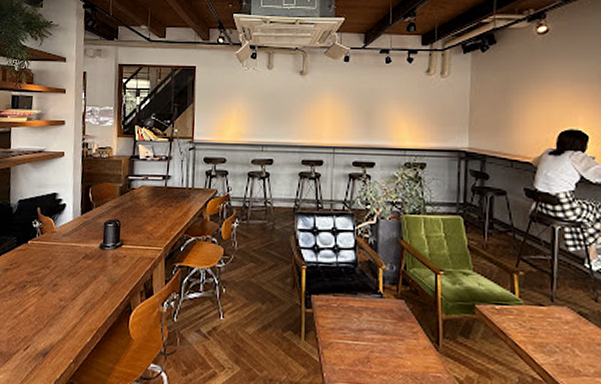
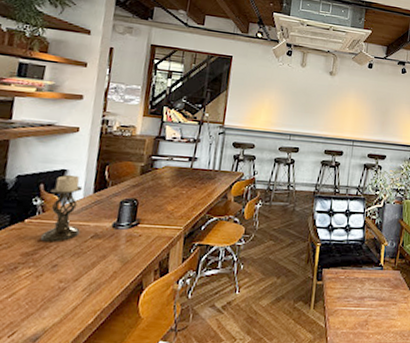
candle holder: none [41,197,73,263] -> present [40,174,82,243]

